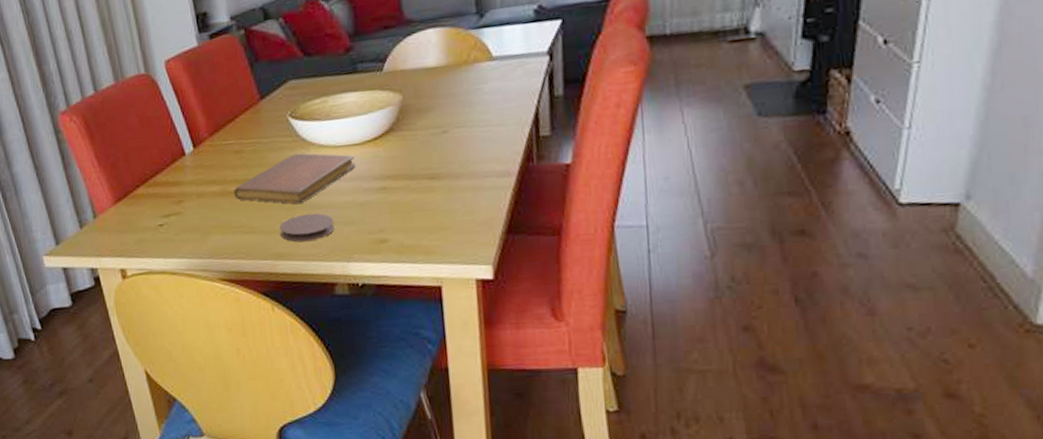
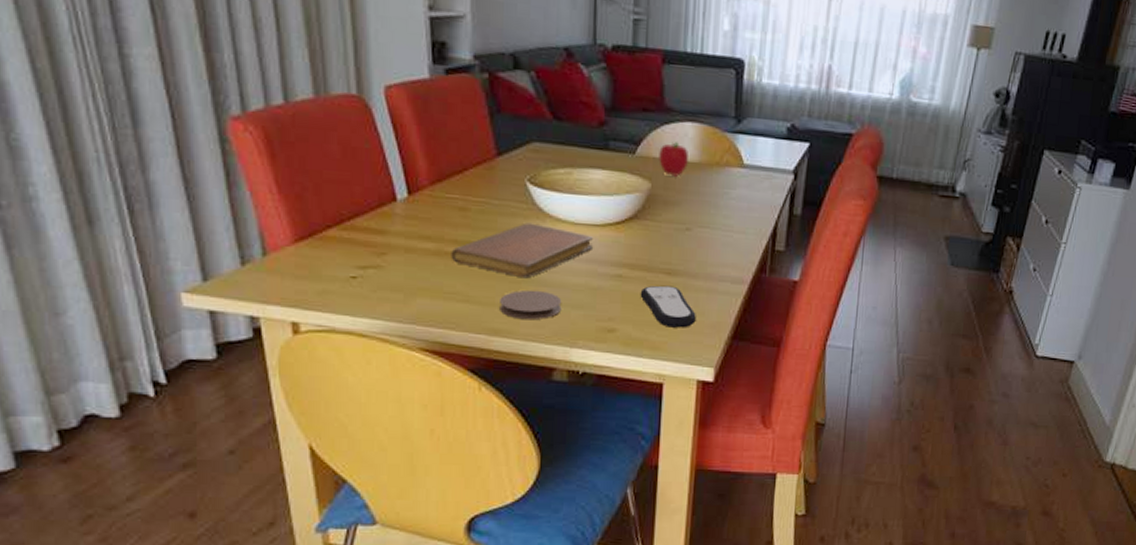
fruit: none [405,51,436,84] -> present [659,142,690,177]
remote control: none [406,189,466,231] -> present [640,285,696,328]

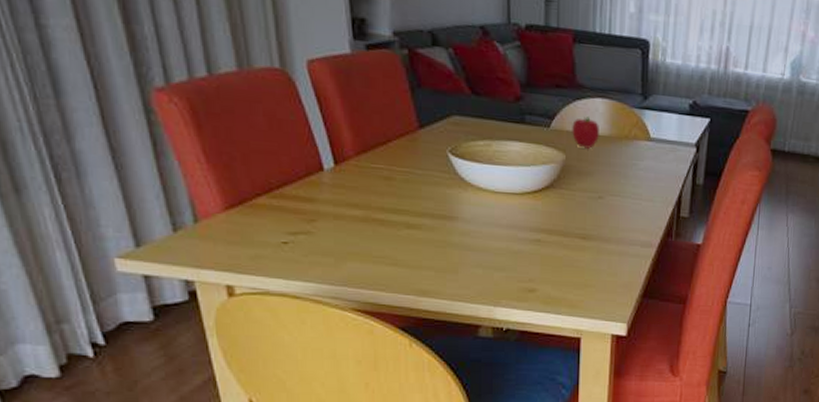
notebook: present [451,222,594,279] -> none [378,191,514,243]
coaster: present [500,289,562,320] -> none [427,253,485,282]
remote control: present [640,285,696,328] -> none [557,249,609,288]

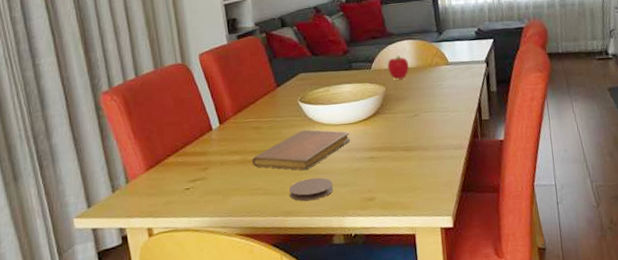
notebook: none [378,191,514,243] -> present [252,129,351,171]
coaster: none [427,253,485,282] -> present [289,177,334,201]

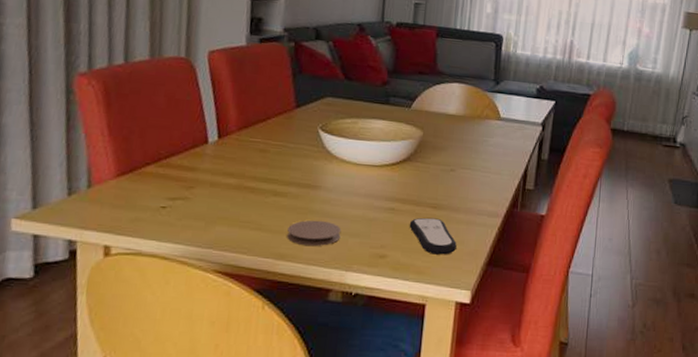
notebook: present [252,129,351,171] -> none [249,163,372,210]
fruit: present [387,56,410,80] -> none [430,99,456,127]
remote control: none [388,158,432,191] -> present [409,217,457,255]

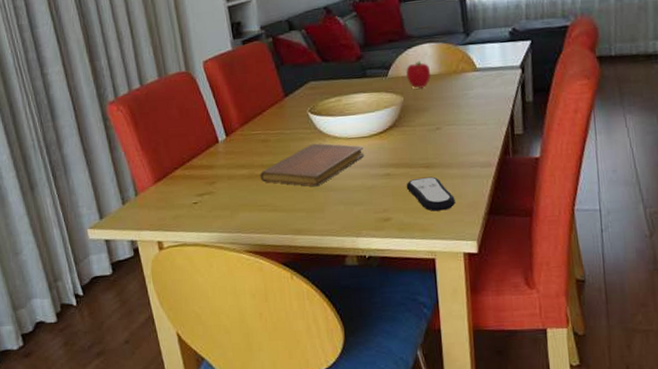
notebook: none [249,163,372,210] -> present [260,143,365,187]
coaster: present [287,220,342,247] -> none [299,194,346,220]
fruit: none [430,99,456,127] -> present [406,61,431,88]

